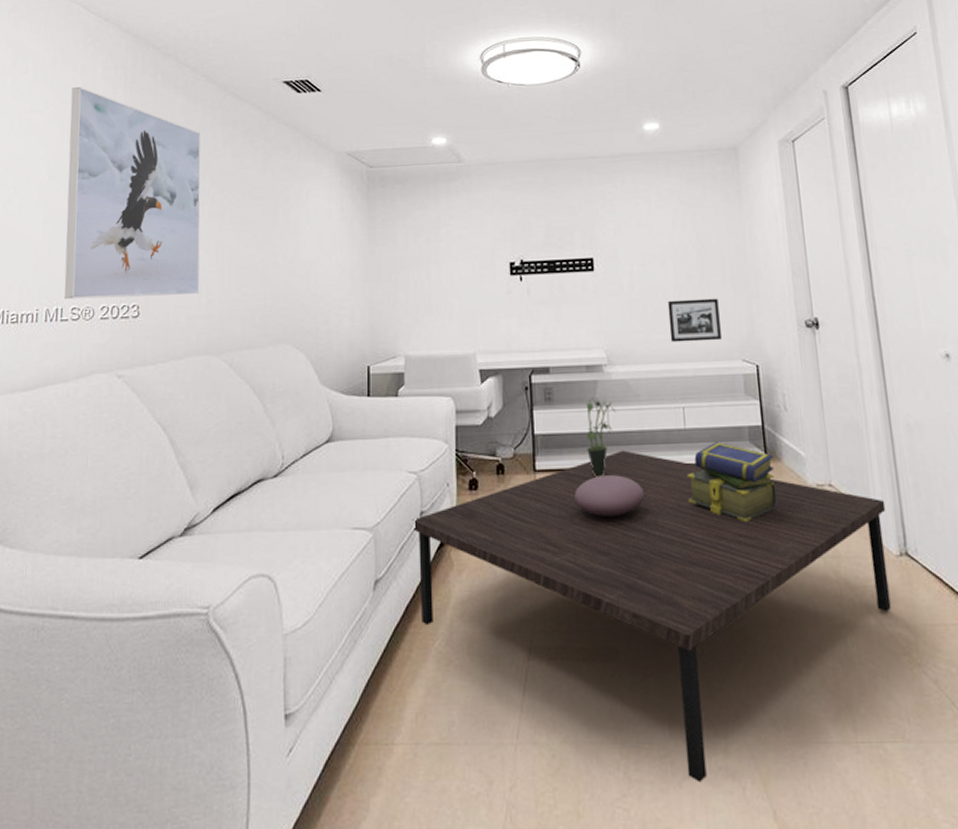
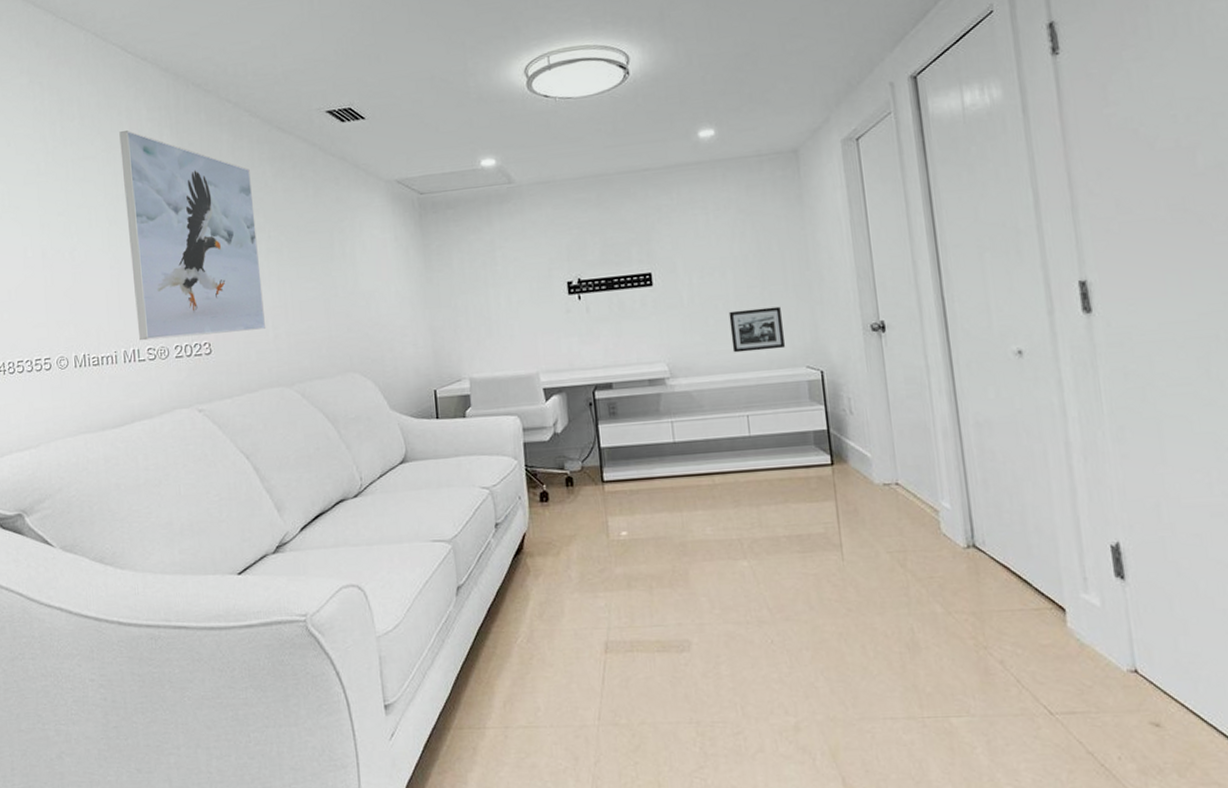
coffee table: present [412,450,892,783] -> none [488,459,958,755]
decorative bowl: present [574,475,645,518] -> none [642,482,712,523]
potted plant: present [585,398,617,477] -> none [650,410,681,486]
stack of books: present [687,442,777,522] -> none [752,447,843,522]

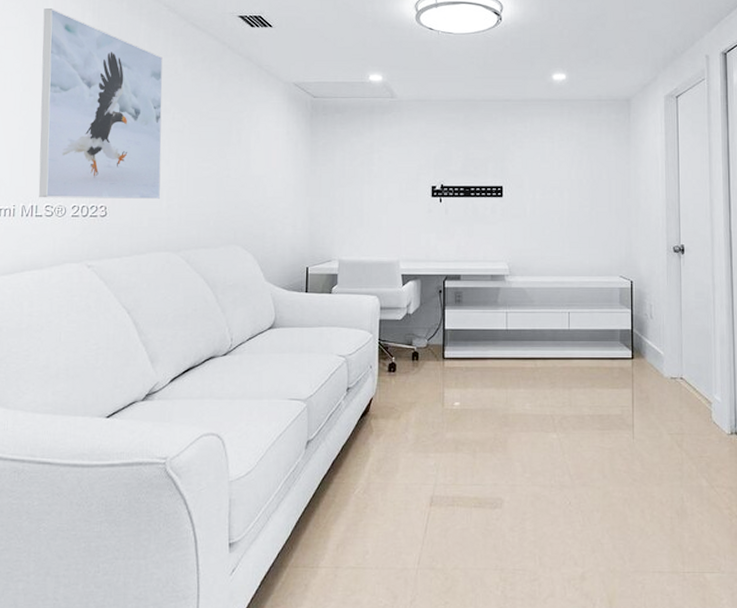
picture frame: present [728,306,786,353] -> none [562,225,605,260]

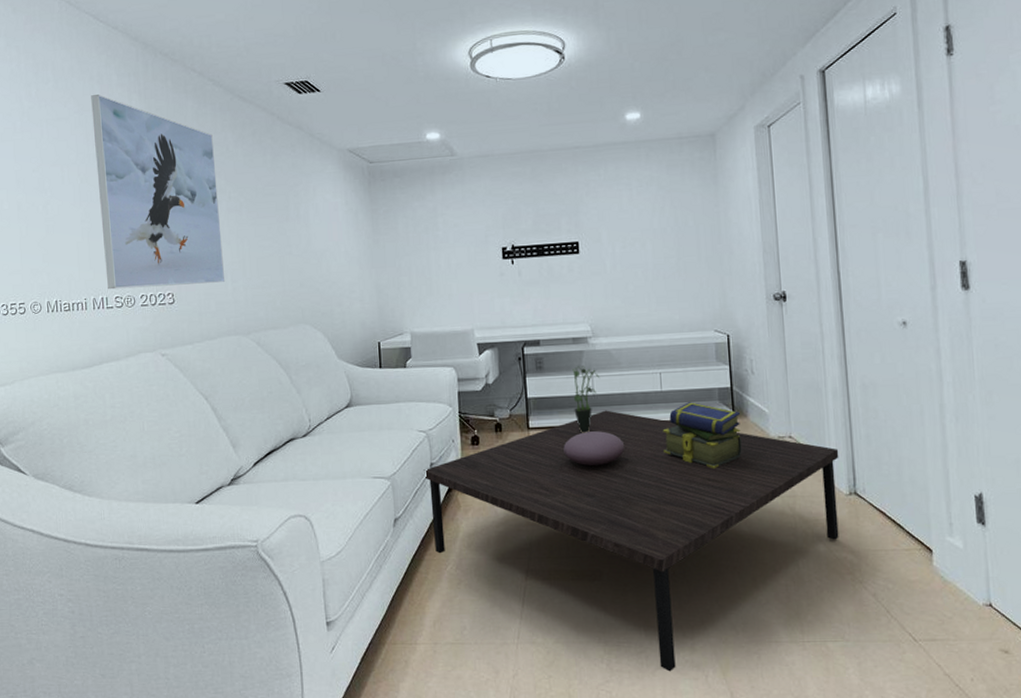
coffee table: none [340,345,723,600] -> present [424,410,839,672]
decorative bowl: none [475,364,532,398] -> present [563,431,625,466]
potted plant: none [488,302,514,365] -> present [572,366,600,433]
stack of books: none [568,341,639,404] -> present [662,402,742,468]

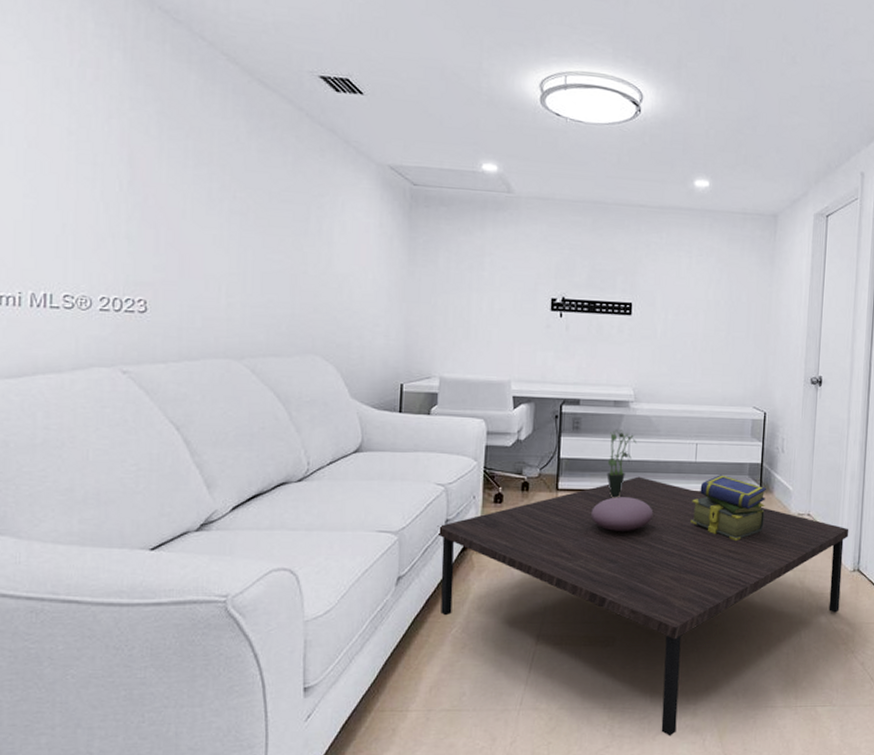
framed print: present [91,94,226,290] -> none [53,41,220,296]

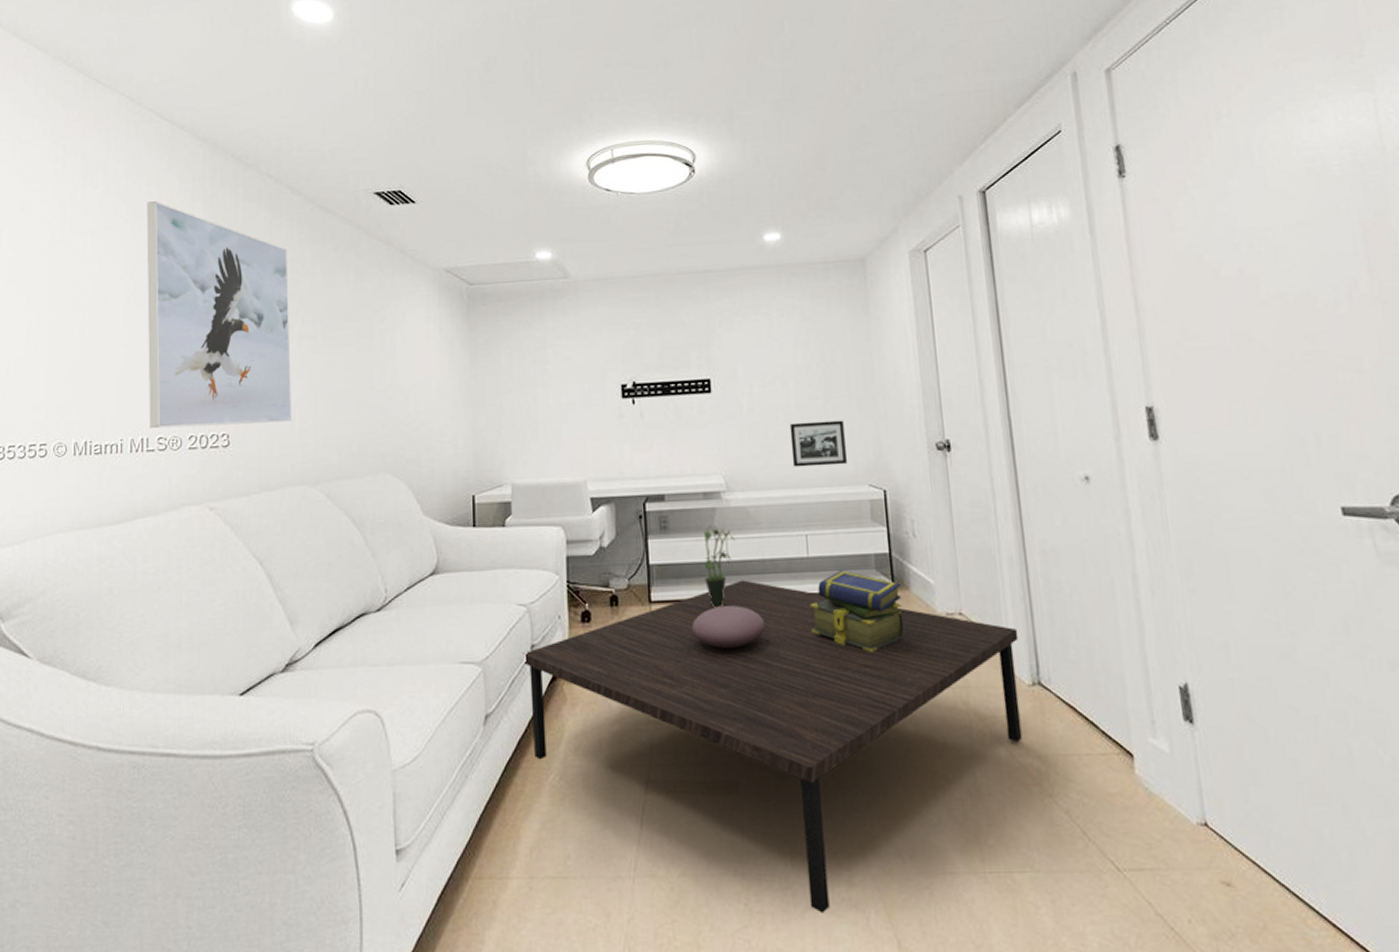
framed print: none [53,41,220,296] -> present [146,201,293,429]
picture frame: none [693,349,740,389] -> present [789,420,848,467]

